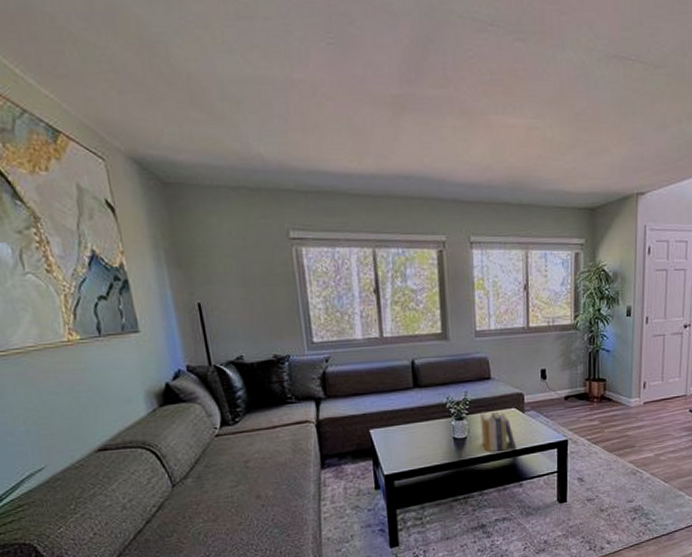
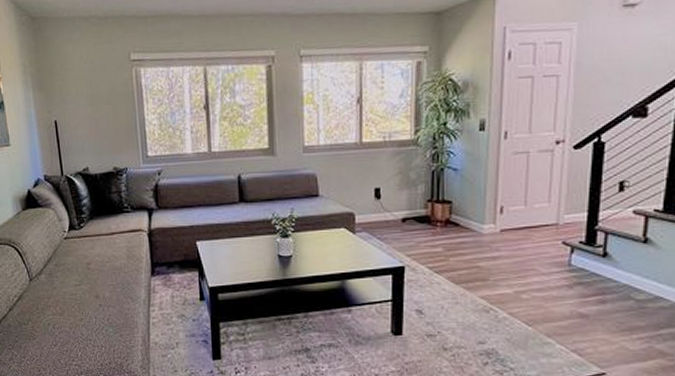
books: present [480,411,517,452] -> none [307,230,346,273]

